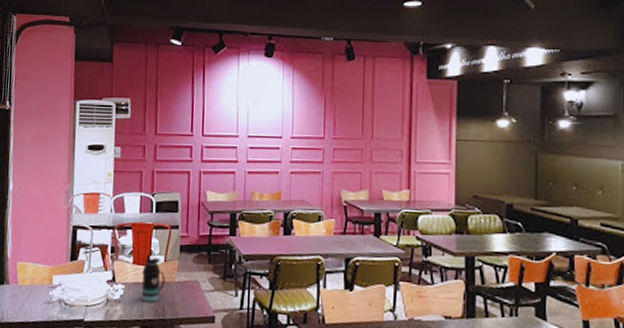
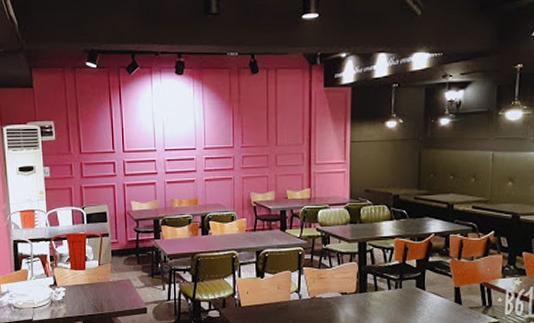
bottle: present [141,255,166,302] -> none [80,261,102,300]

